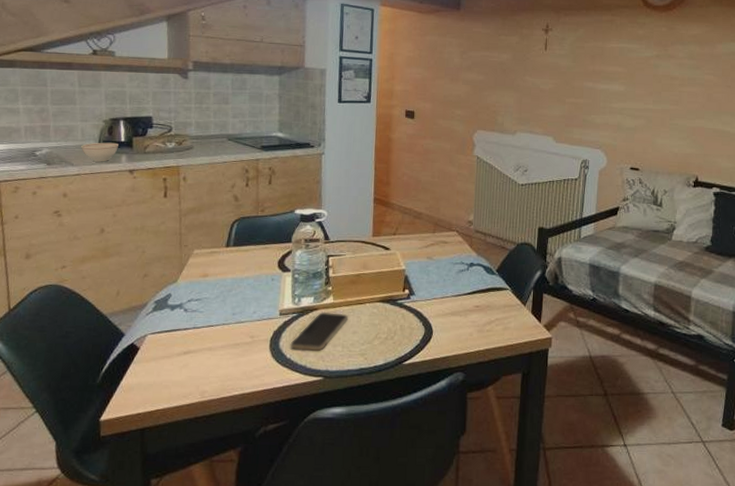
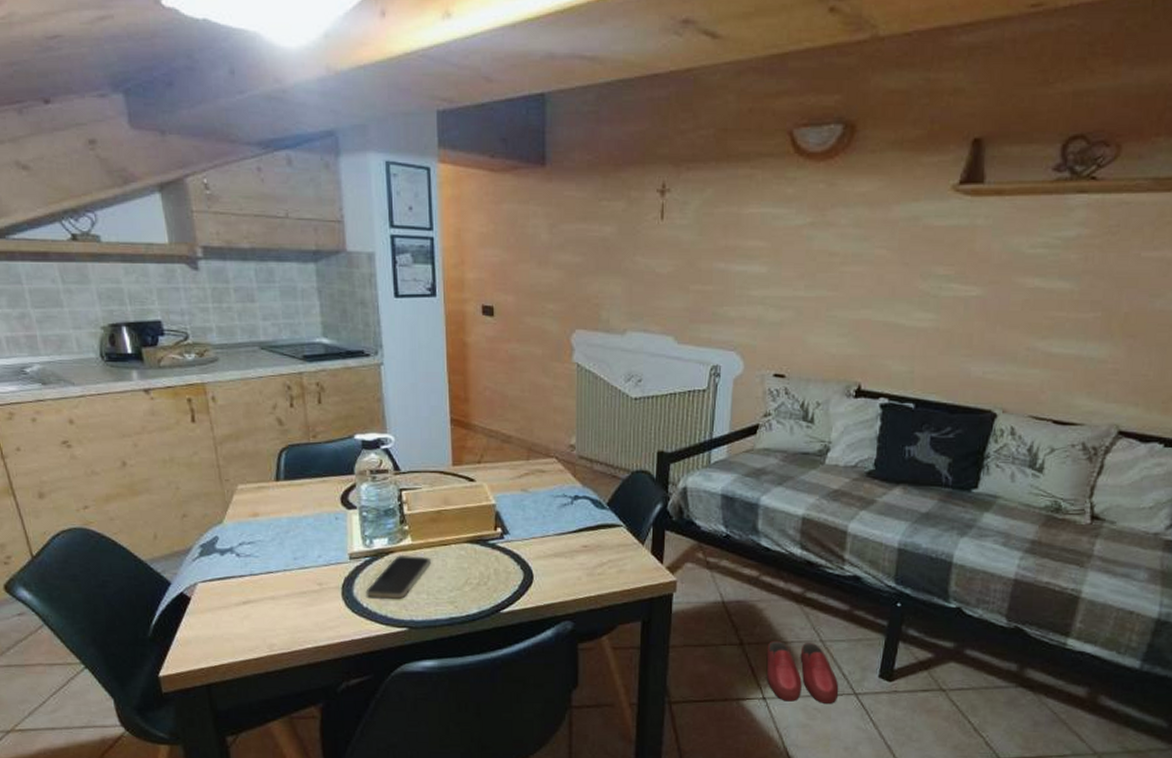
bowl: present [81,142,120,162] -> none [79,355,127,380]
slippers: none [627,391,689,451] -> present [766,640,839,704]

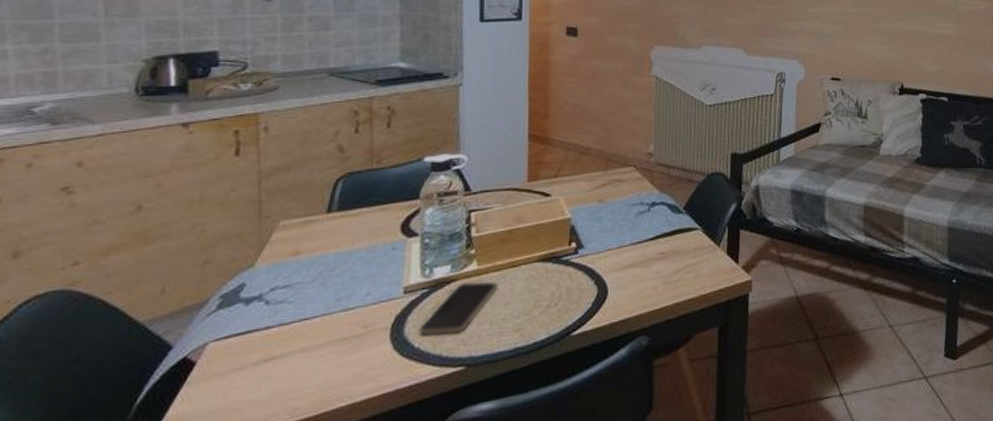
slippers: present [766,640,839,704] -> none [840,328,910,395]

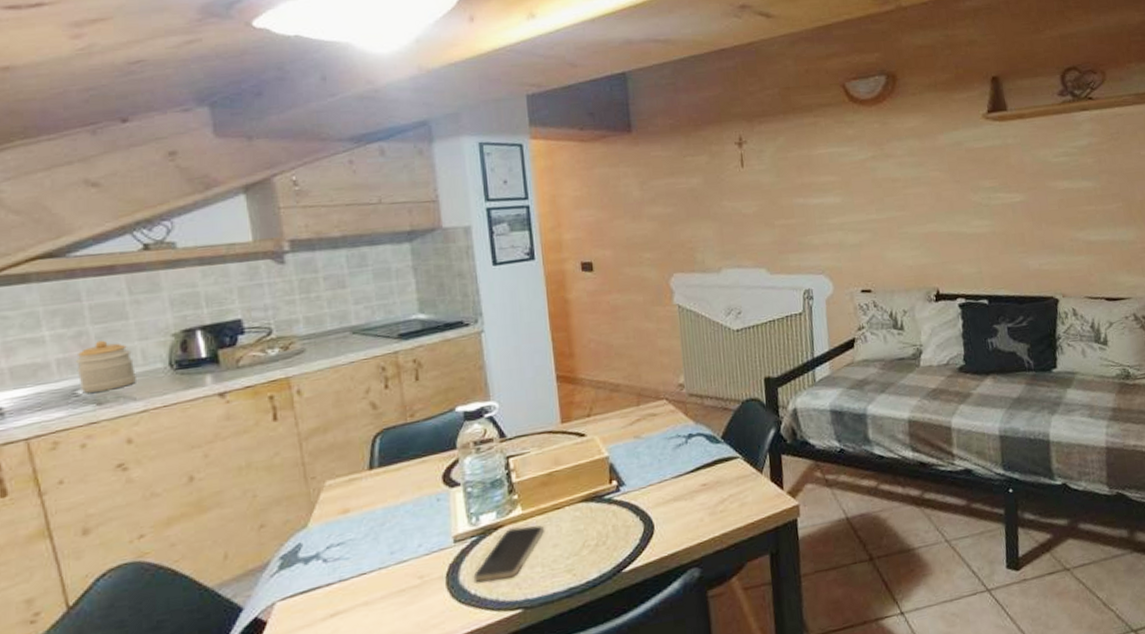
jar: none [35,59,98,111] -> present [75,340,136,393]

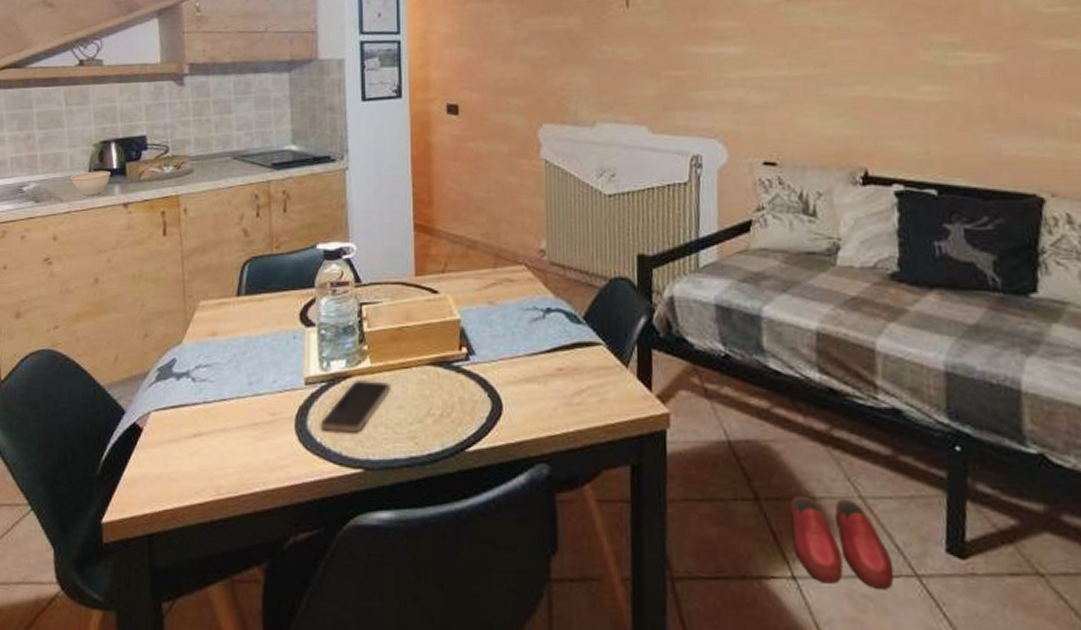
jar: present [75,340,136,393] -> none [23,144,65,190]
bowl: none [144,360,200,391] -> present [70,170,112,196]
slippers: none [896,544,972,612] -> present [790,494,894,589]

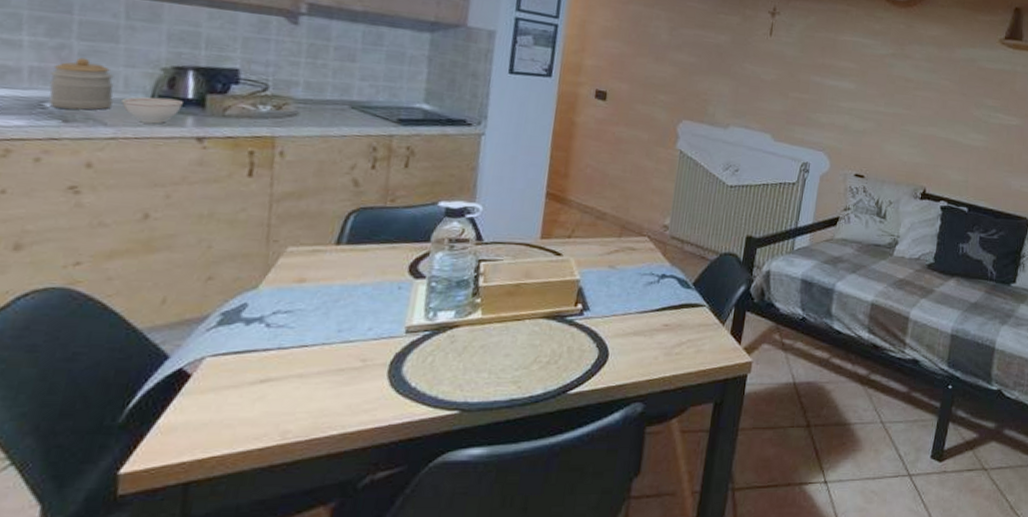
jar: none [23,144,65,190] -> present [49,57,115,110]
mobile phone: present [320,379,390,433] -> none [417,329,500,378]
slippers: present [790,494,894,589] -> none [830,422,895,486]

